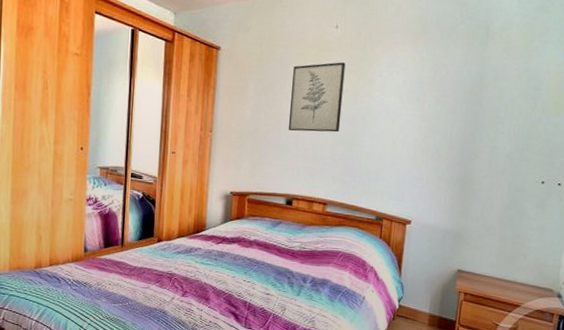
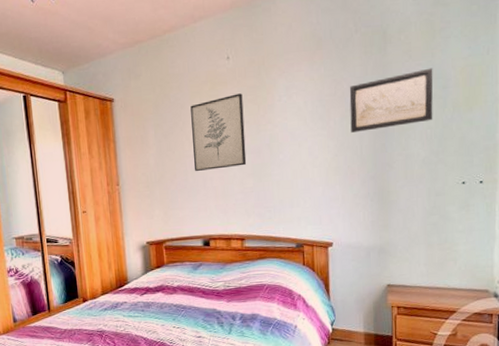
wall art: none [443,68,529,119] -> present [349,67,433,133]

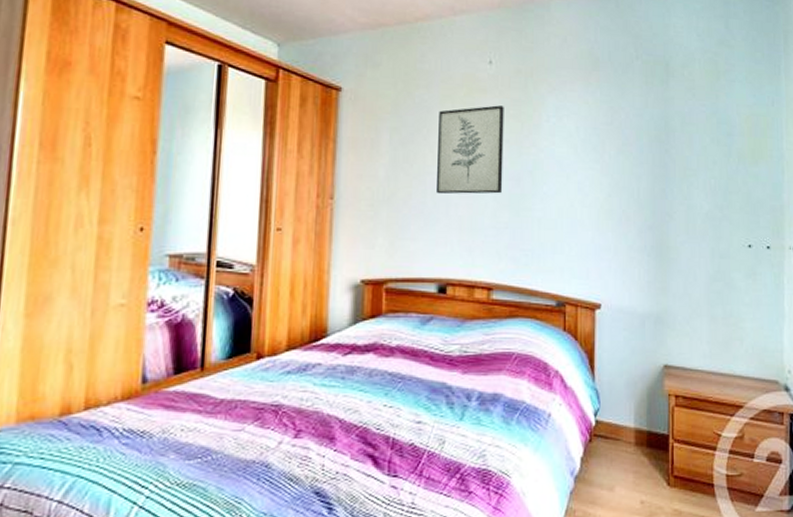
wall art: present [349,67,433,133] -> none [627,110,718,172]

